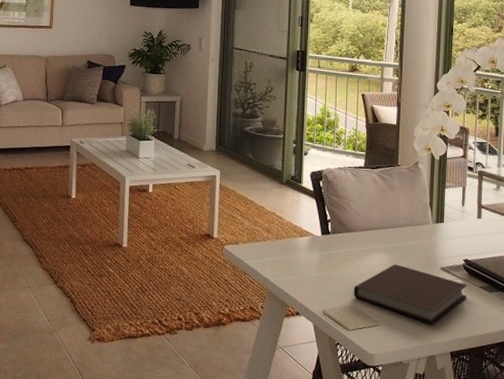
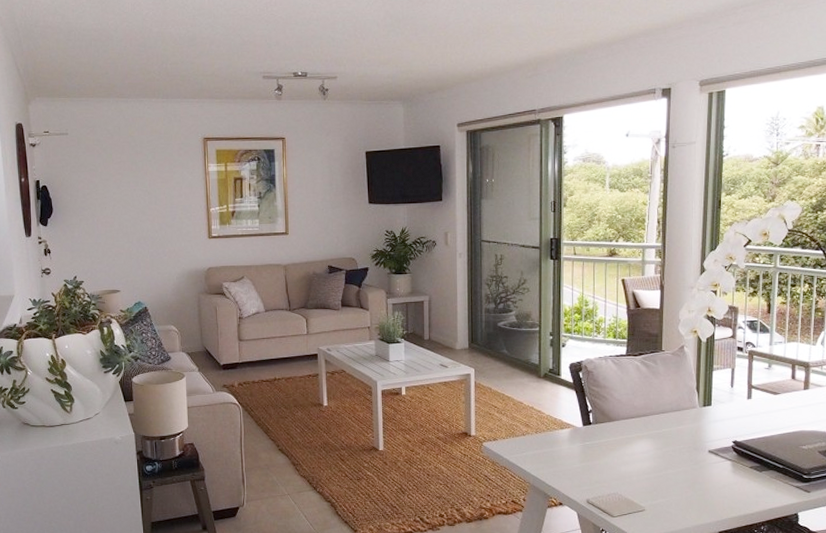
notebook: present [354,264,468,324] -> none [618,450,737,506]

